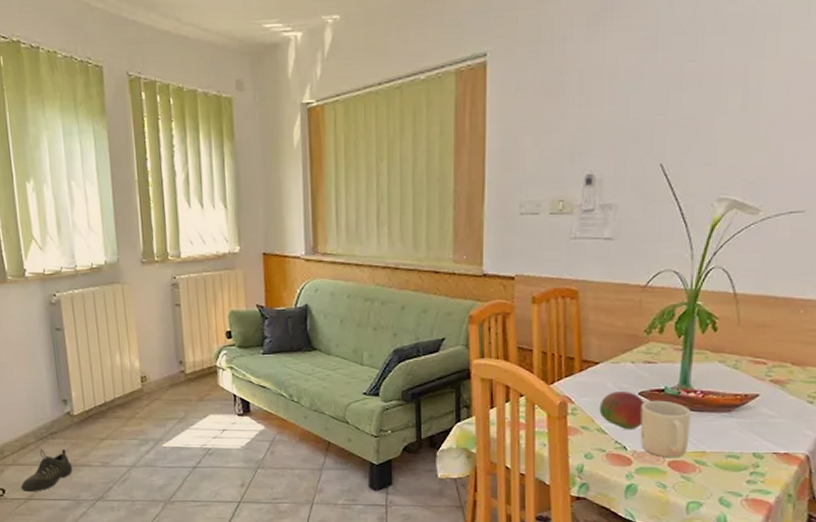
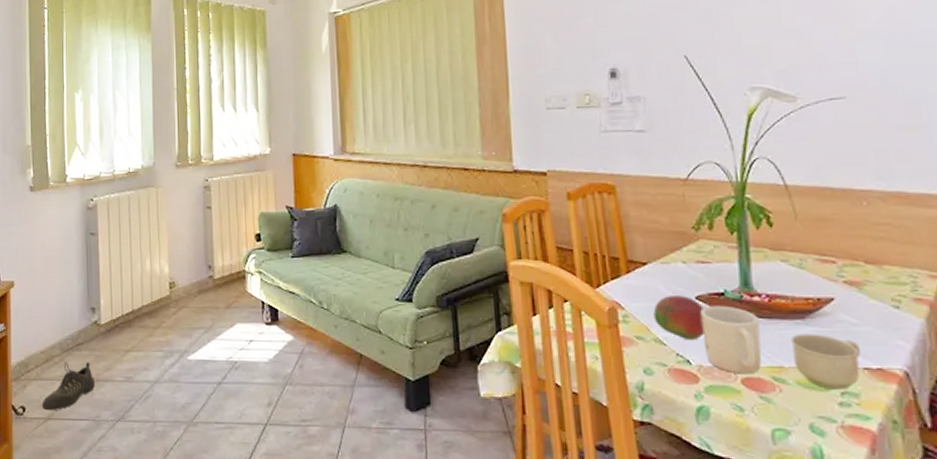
teacup: none [715,424,774,470] -> present [790,333,861,390]

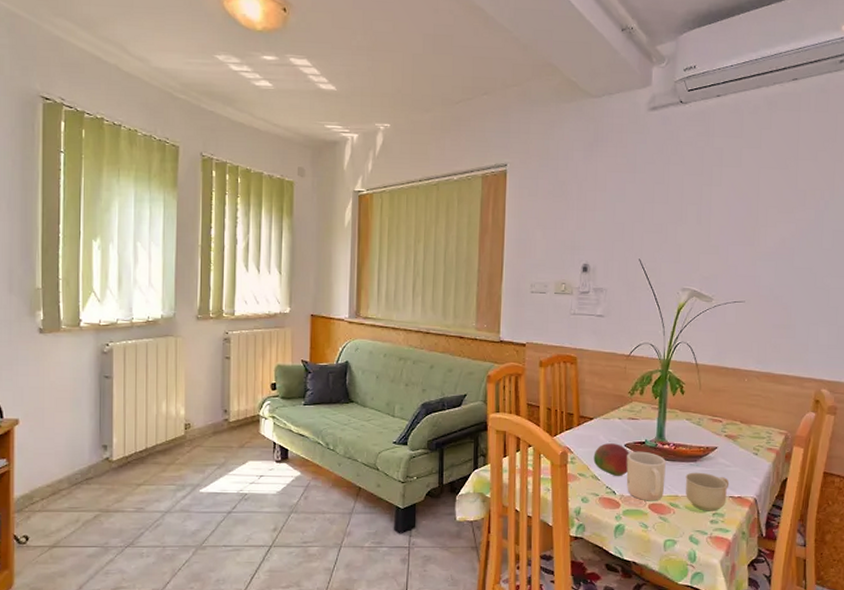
shoe: present [41,362,96,411] -> none [46,495,105,540]

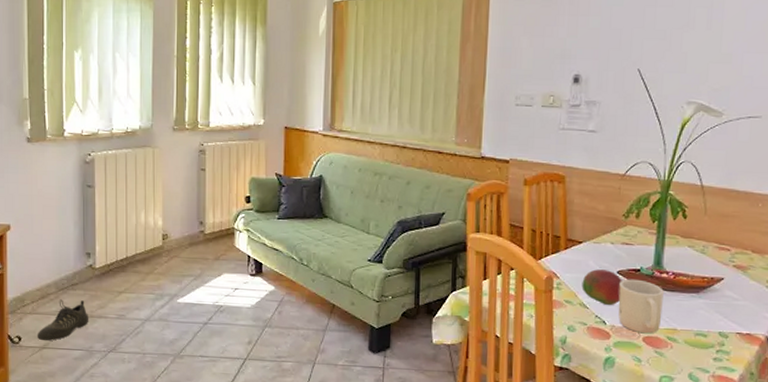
shoe: none [46,495,105,540] -> present [36,299,89,341]
teacup: present [685,472,730,511] -> none [685,304,737,348]

